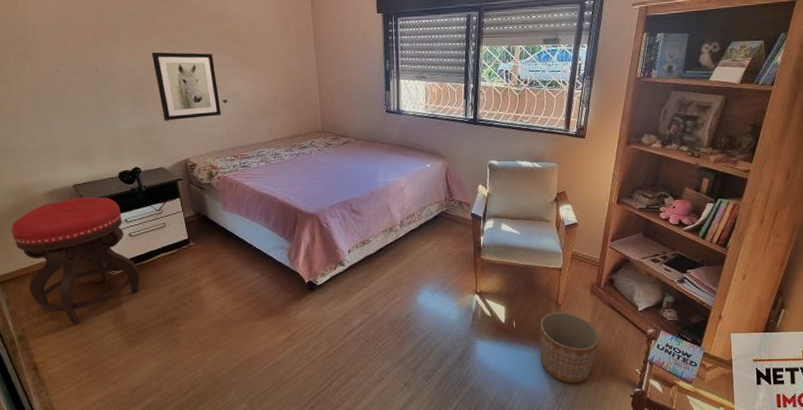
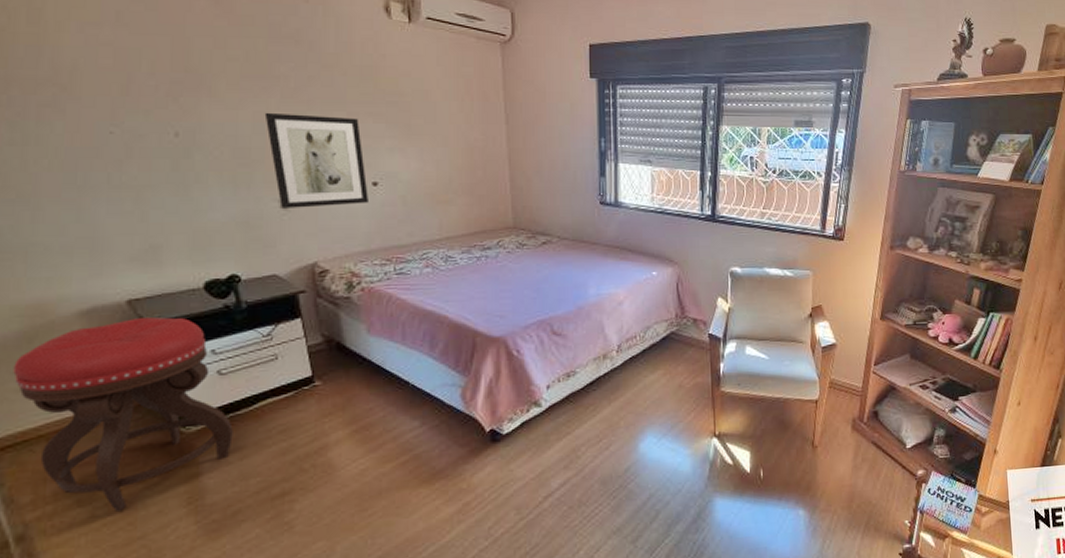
planter: present [540,311,600,384] -> none [792,454,863,545]

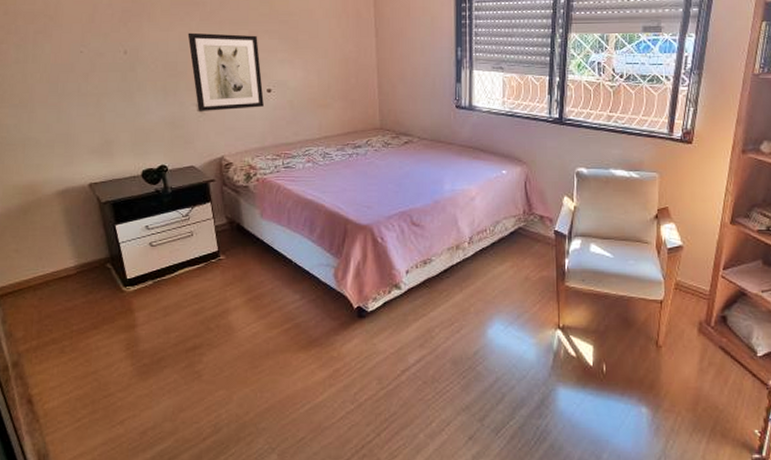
stool: present [13,317,233,511] -> none [14,198,160,350]

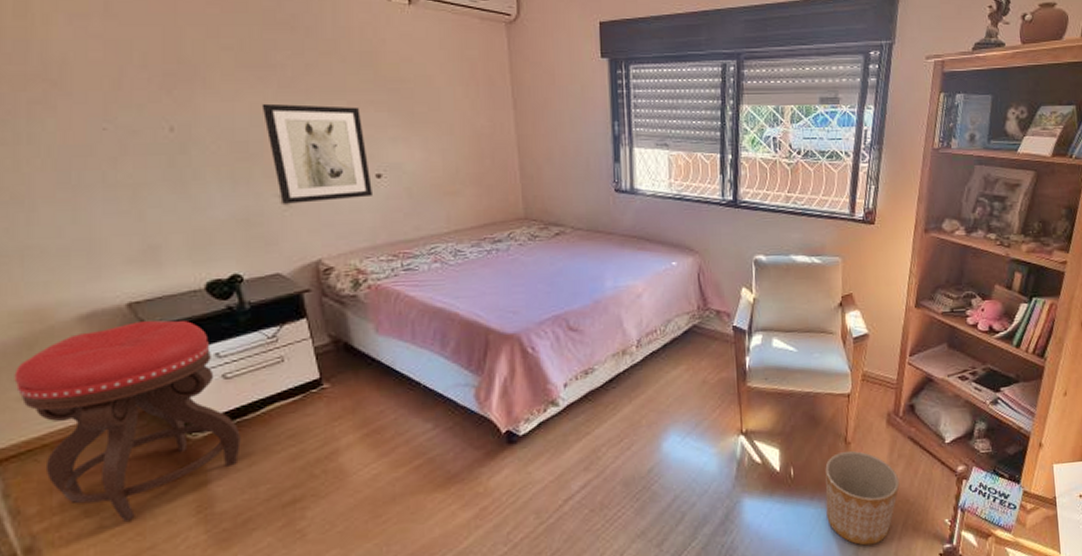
stool: none [14,198,160,350] -> present [14,320,241,521]
planter: none [635,353,709,445] -> present [825,450,900,546]

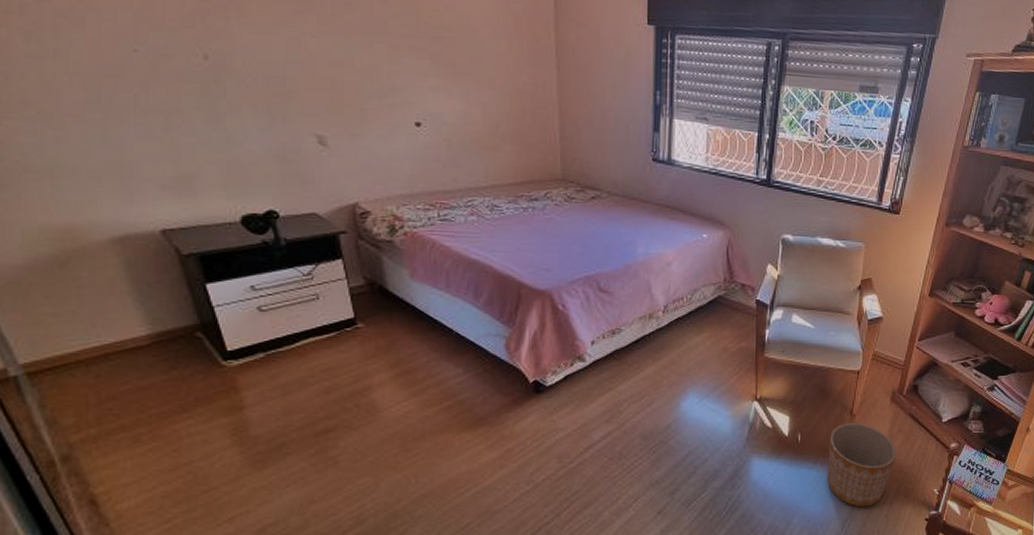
stool: present [14,320,241,521] -> none [47,249,275,438]
wall art: present [261,103,372,204] -> none [299,39,411,145]

